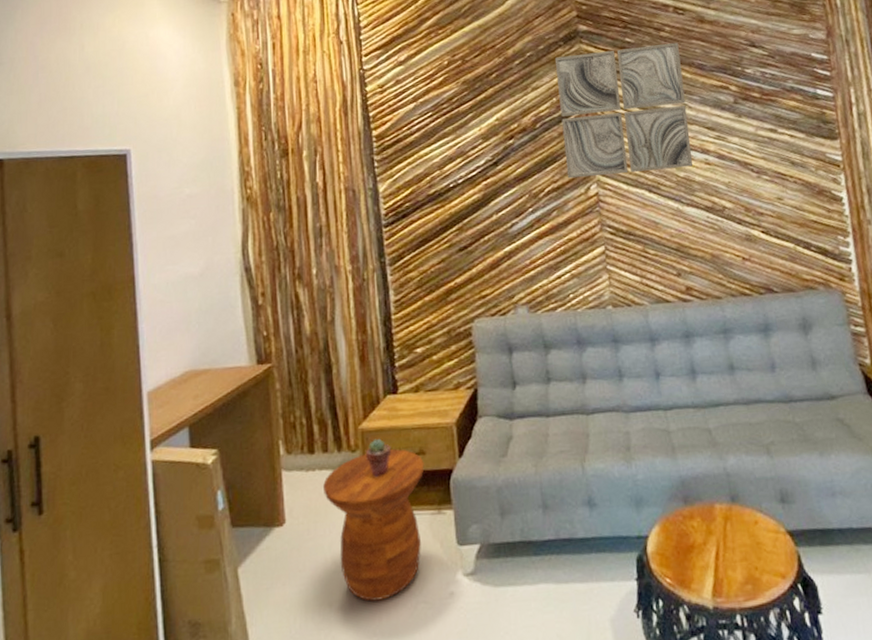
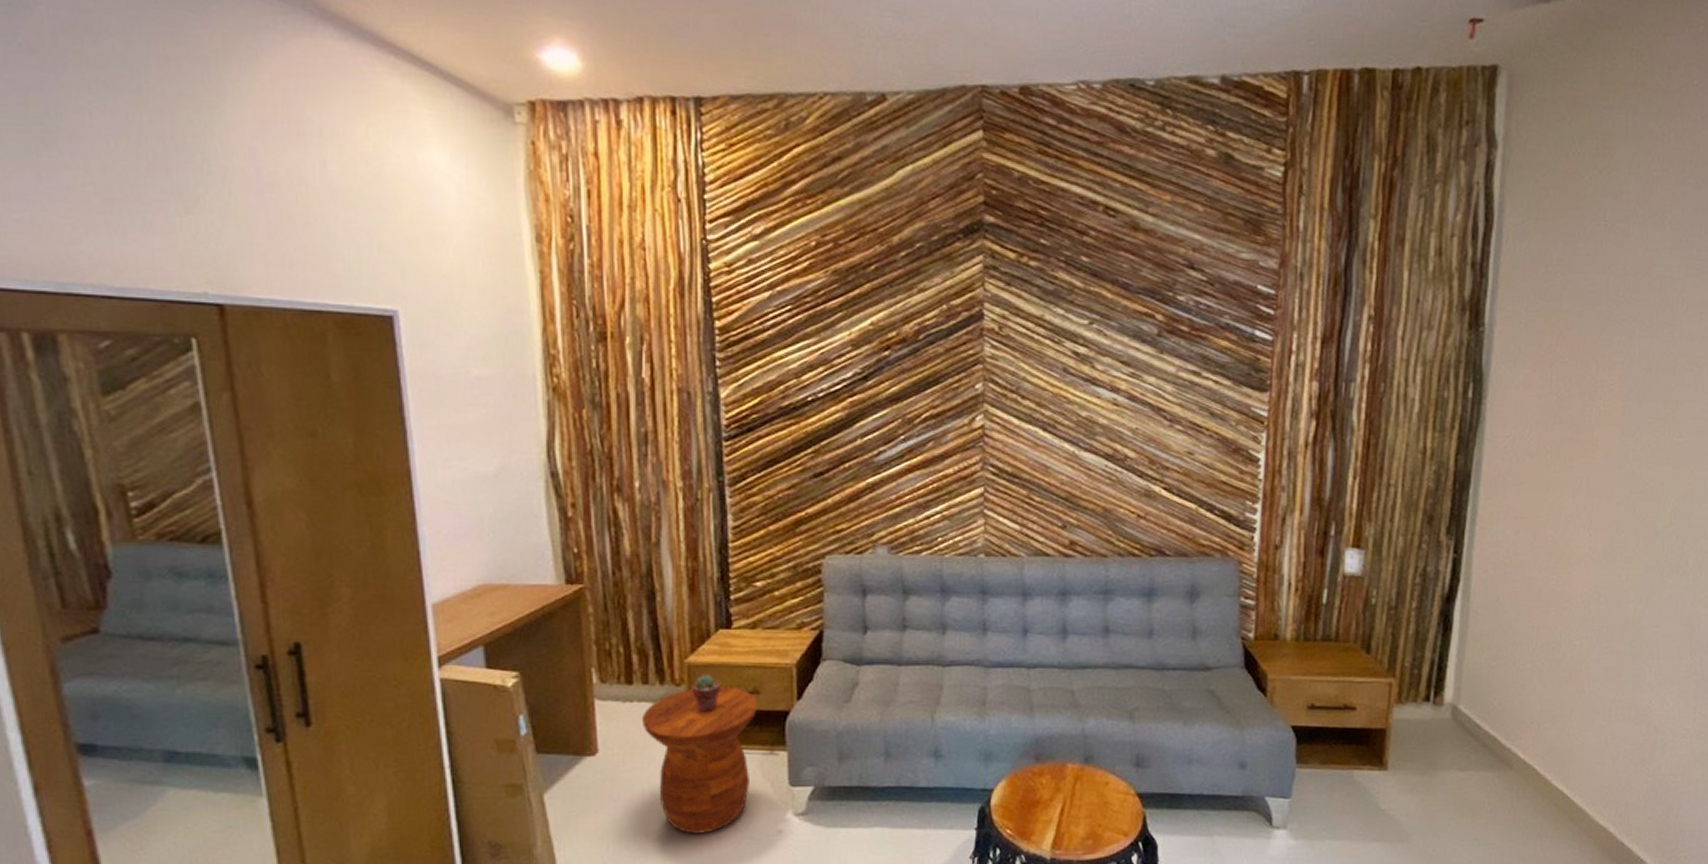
wall art: present [555,42,693,179] -> none [949,251,1103,406]

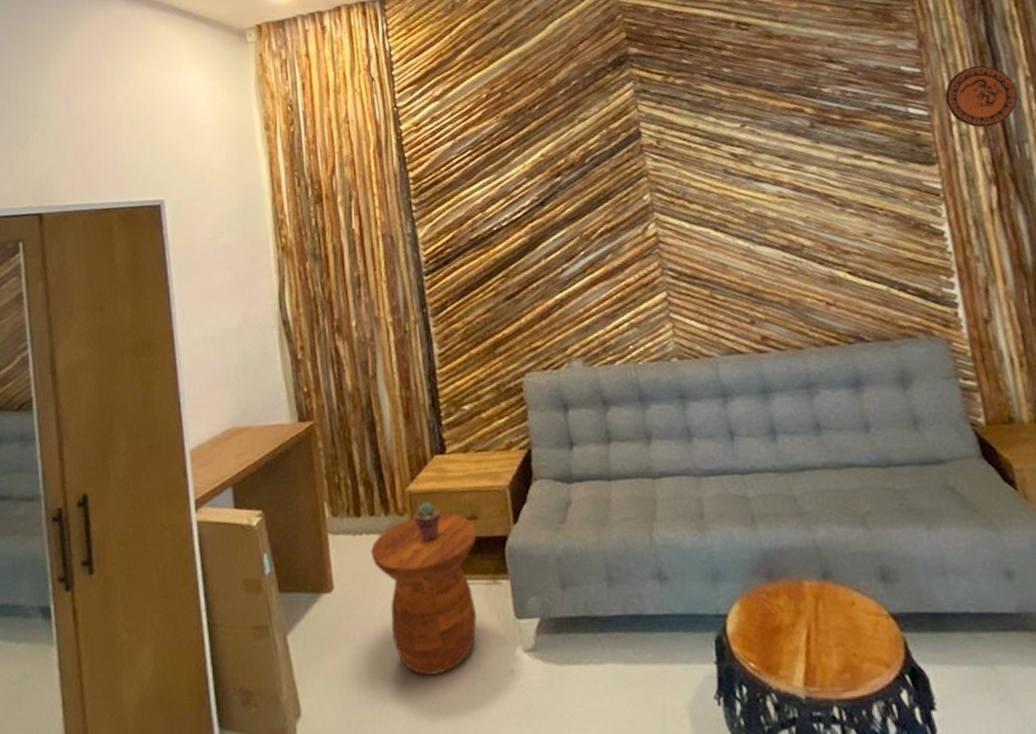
decorative plate: none [1291,297,1358,361] -> present [945,65,1018,128]

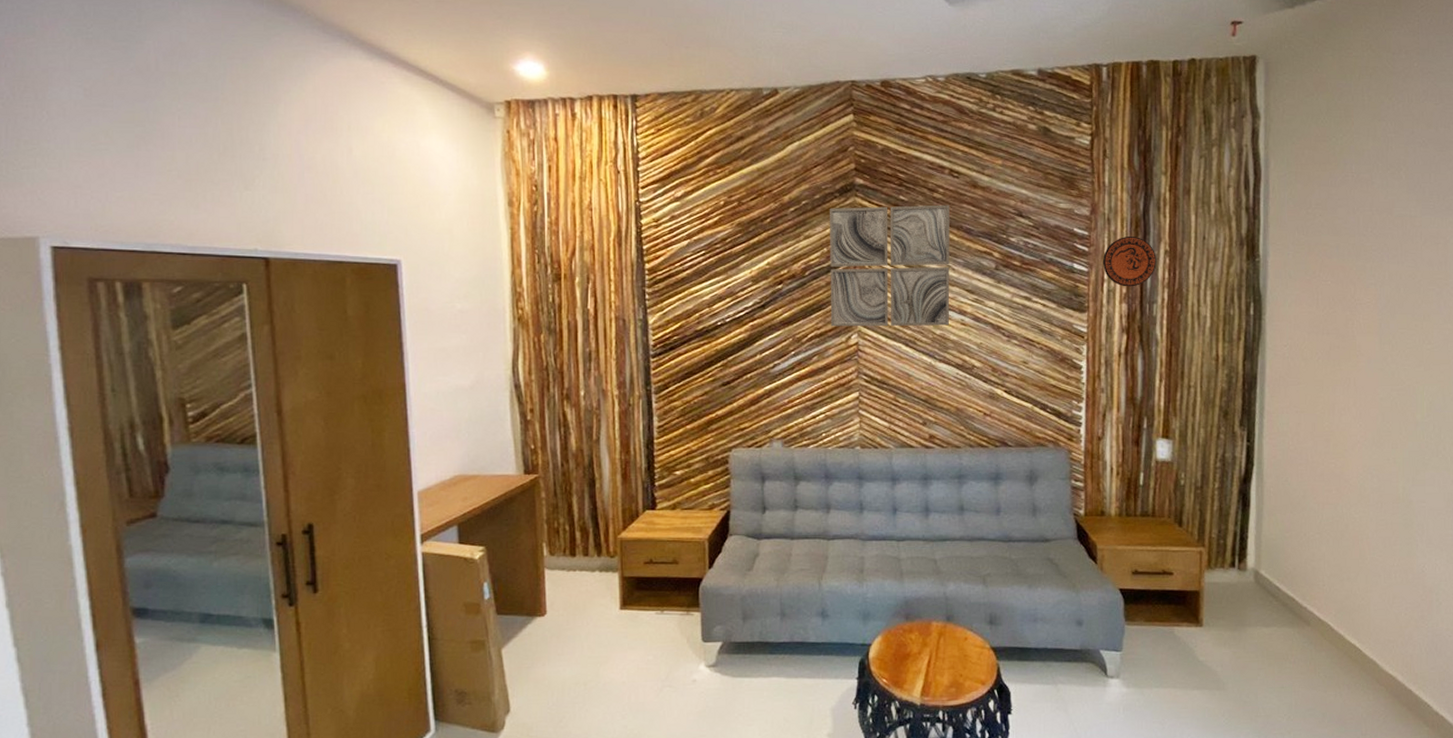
side table: present [371,513,477,676] -> none [583,558,677,683]
potted succulent: present [414,501,441,543] -> none [624,547,647,580]
wall art: none [604,61,764,218] -> present [830,204,950,327]

